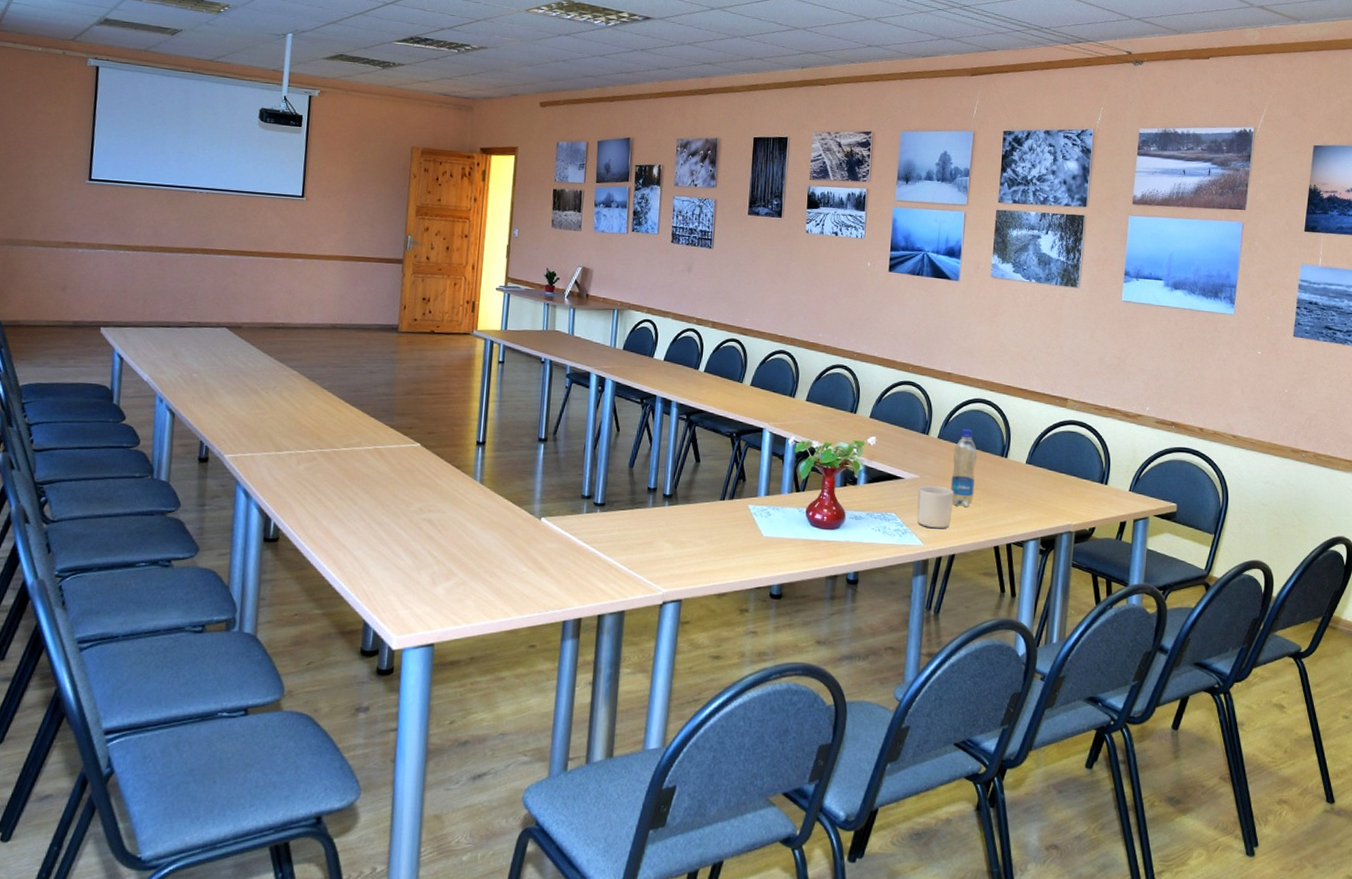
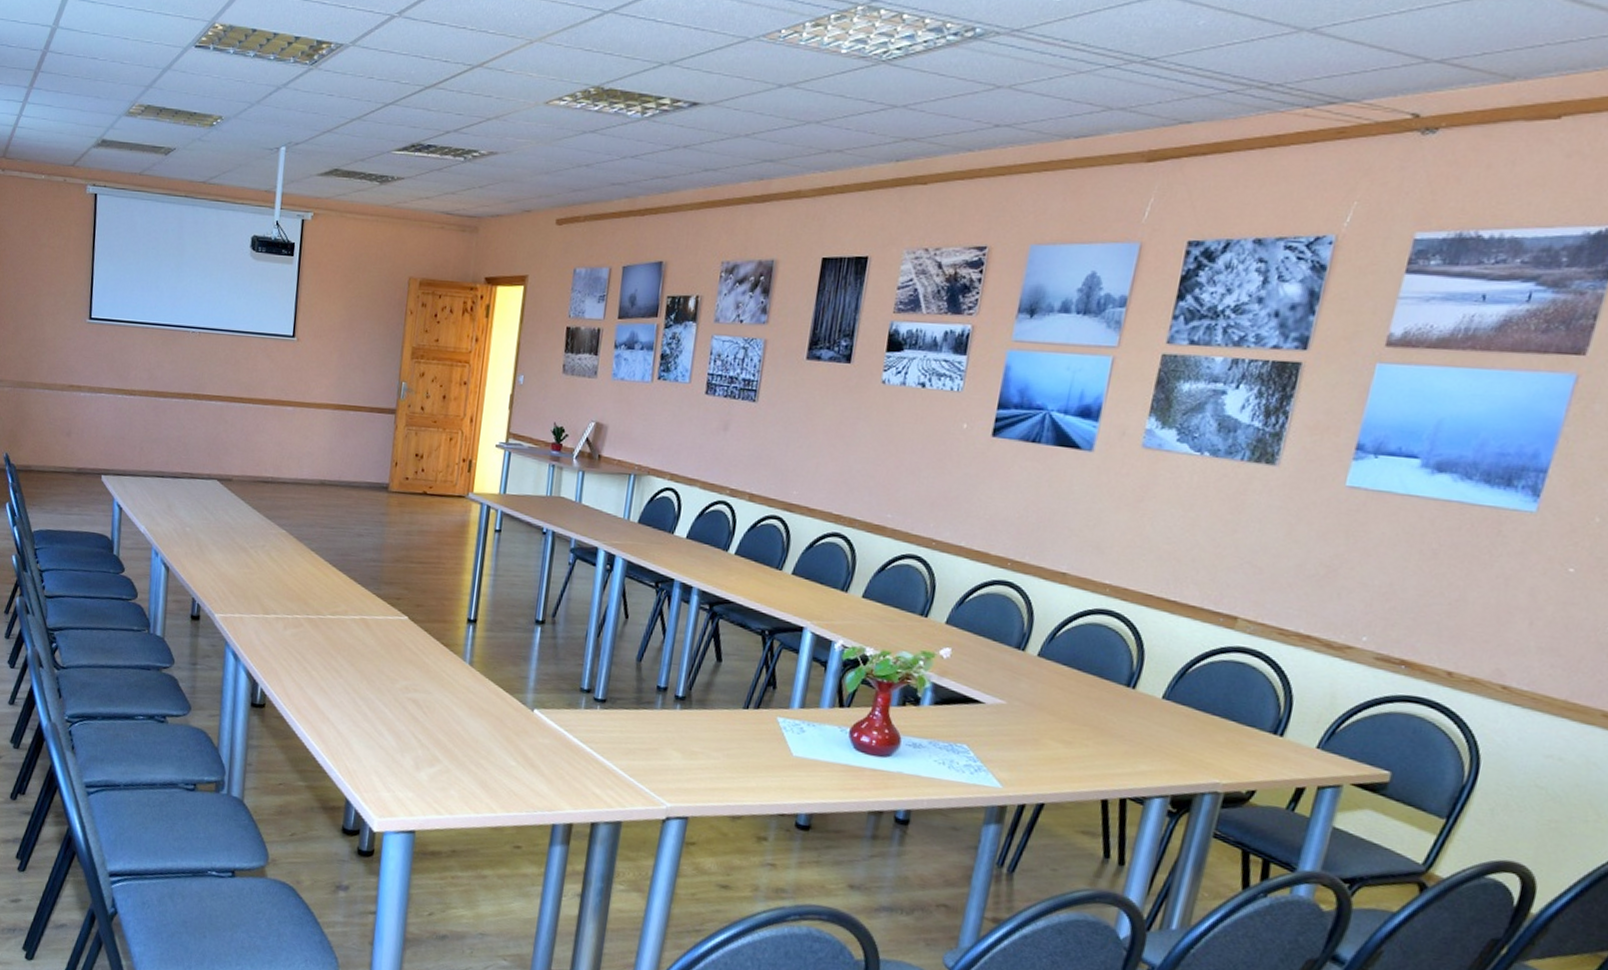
mug: present [917,485,954,529] -> none [996,714,1053,771]
bottle: present [951,429,977,508] -> none [1048,647,1092,747]

